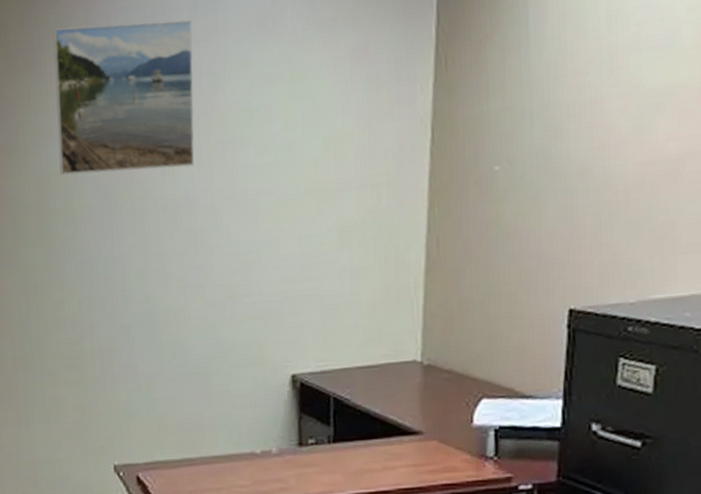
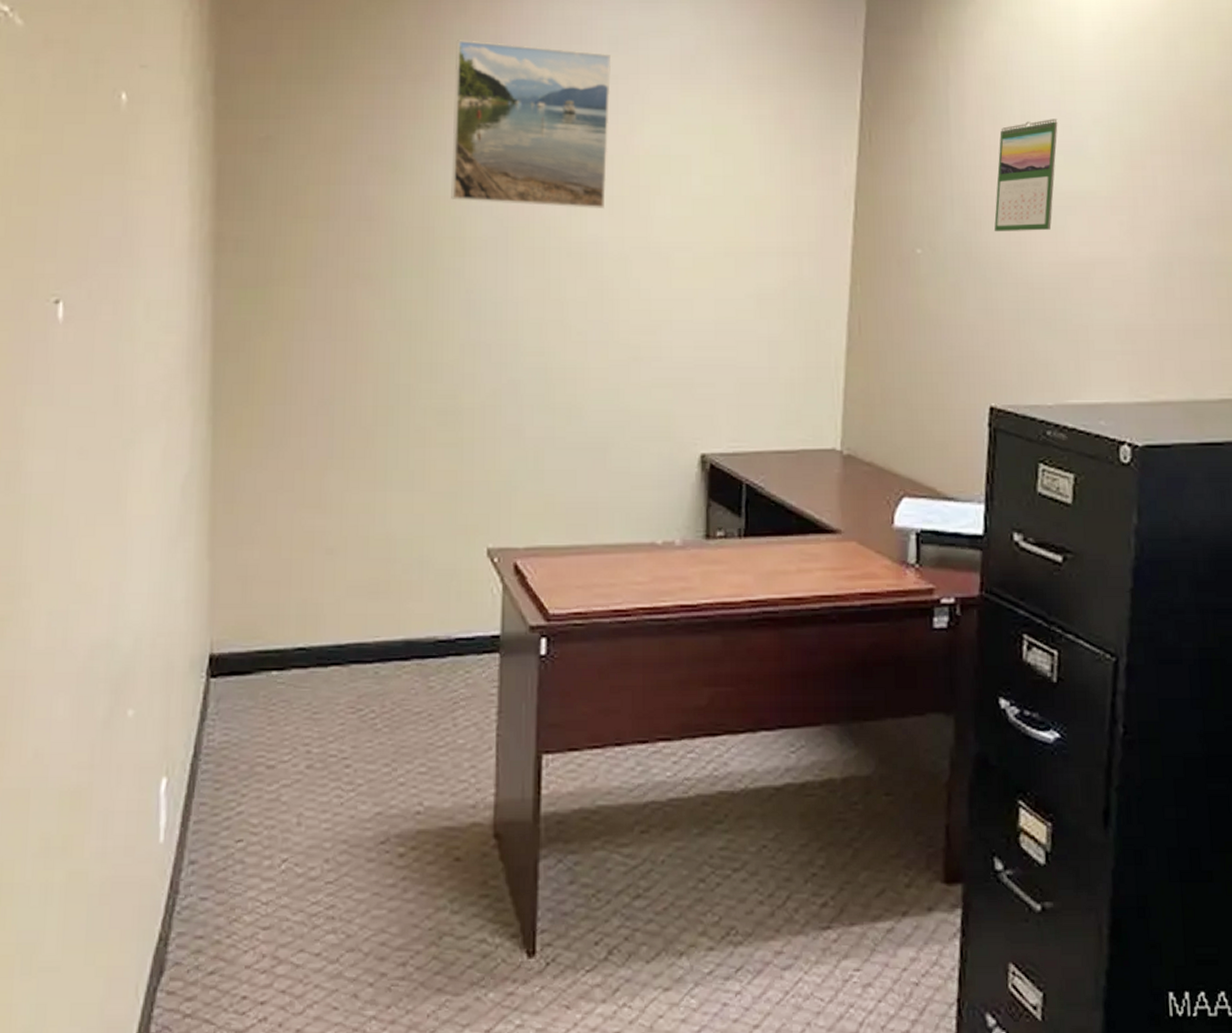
calendar: none [576,13,648,140] -> present [994,119,1058,232]

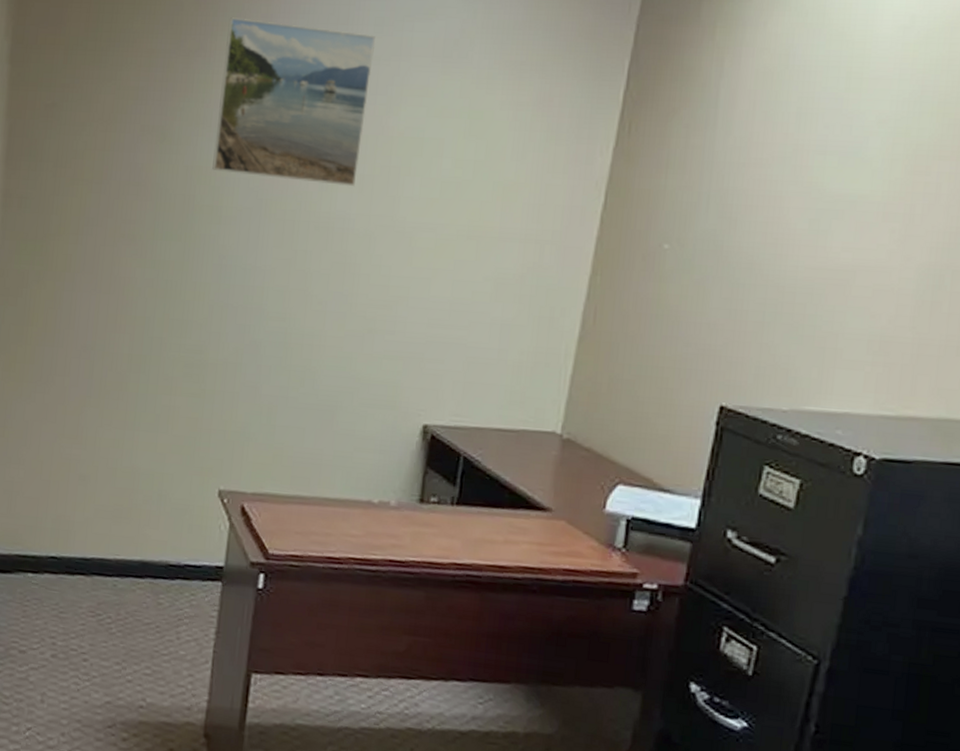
calendar: present [994,119,1058,232] -> none [751,117,837,234]

